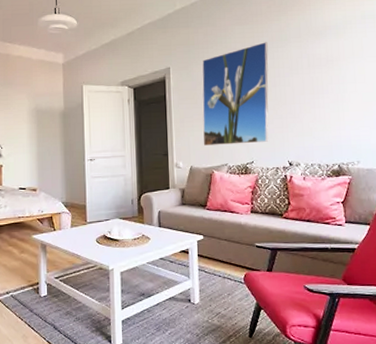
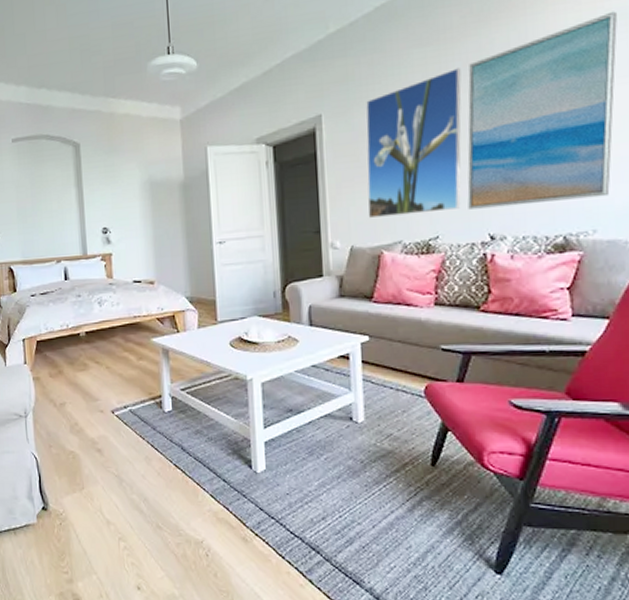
wall art: none [273,13,369,143] -> present [467,11,617,210]

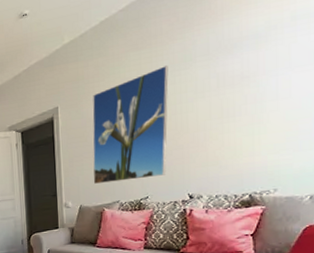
wall art: present [467,11,617,210] -> none [172,12,300,176]

